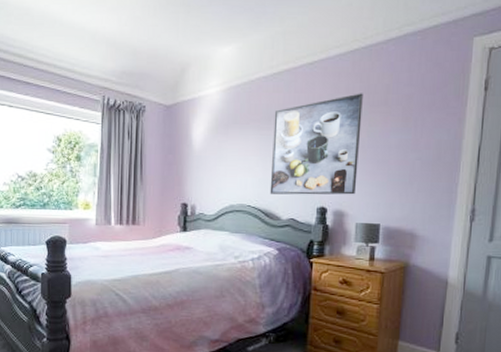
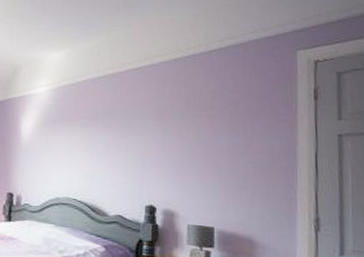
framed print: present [270,93,363,195] -> none [96,97,189,195]

